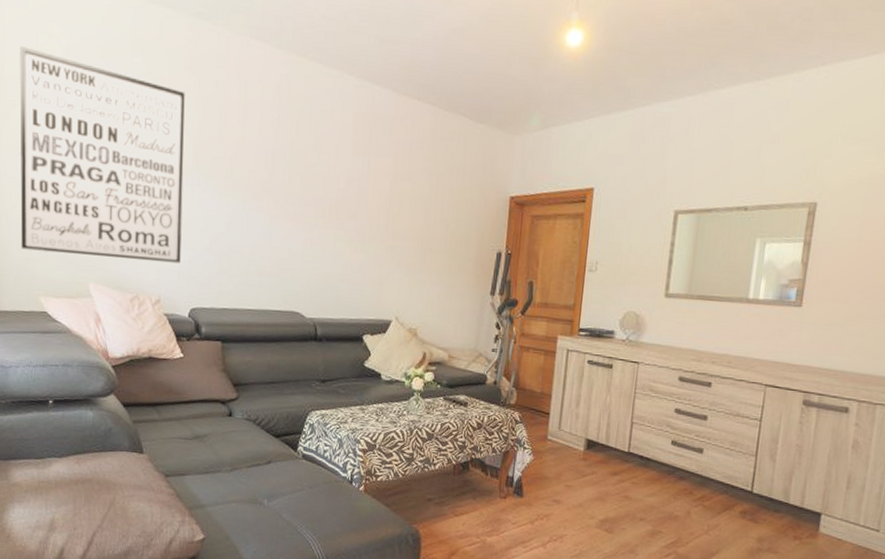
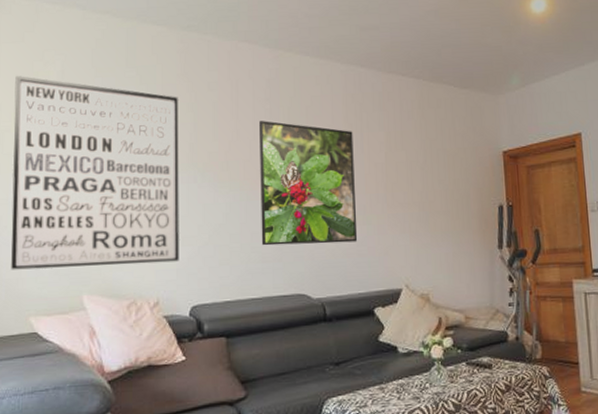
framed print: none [260,130,360,269] -> present [259,121,358,246]

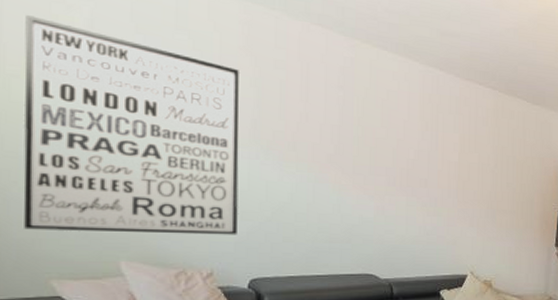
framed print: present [259,121,358,246] -> none [329,107,428,231]

